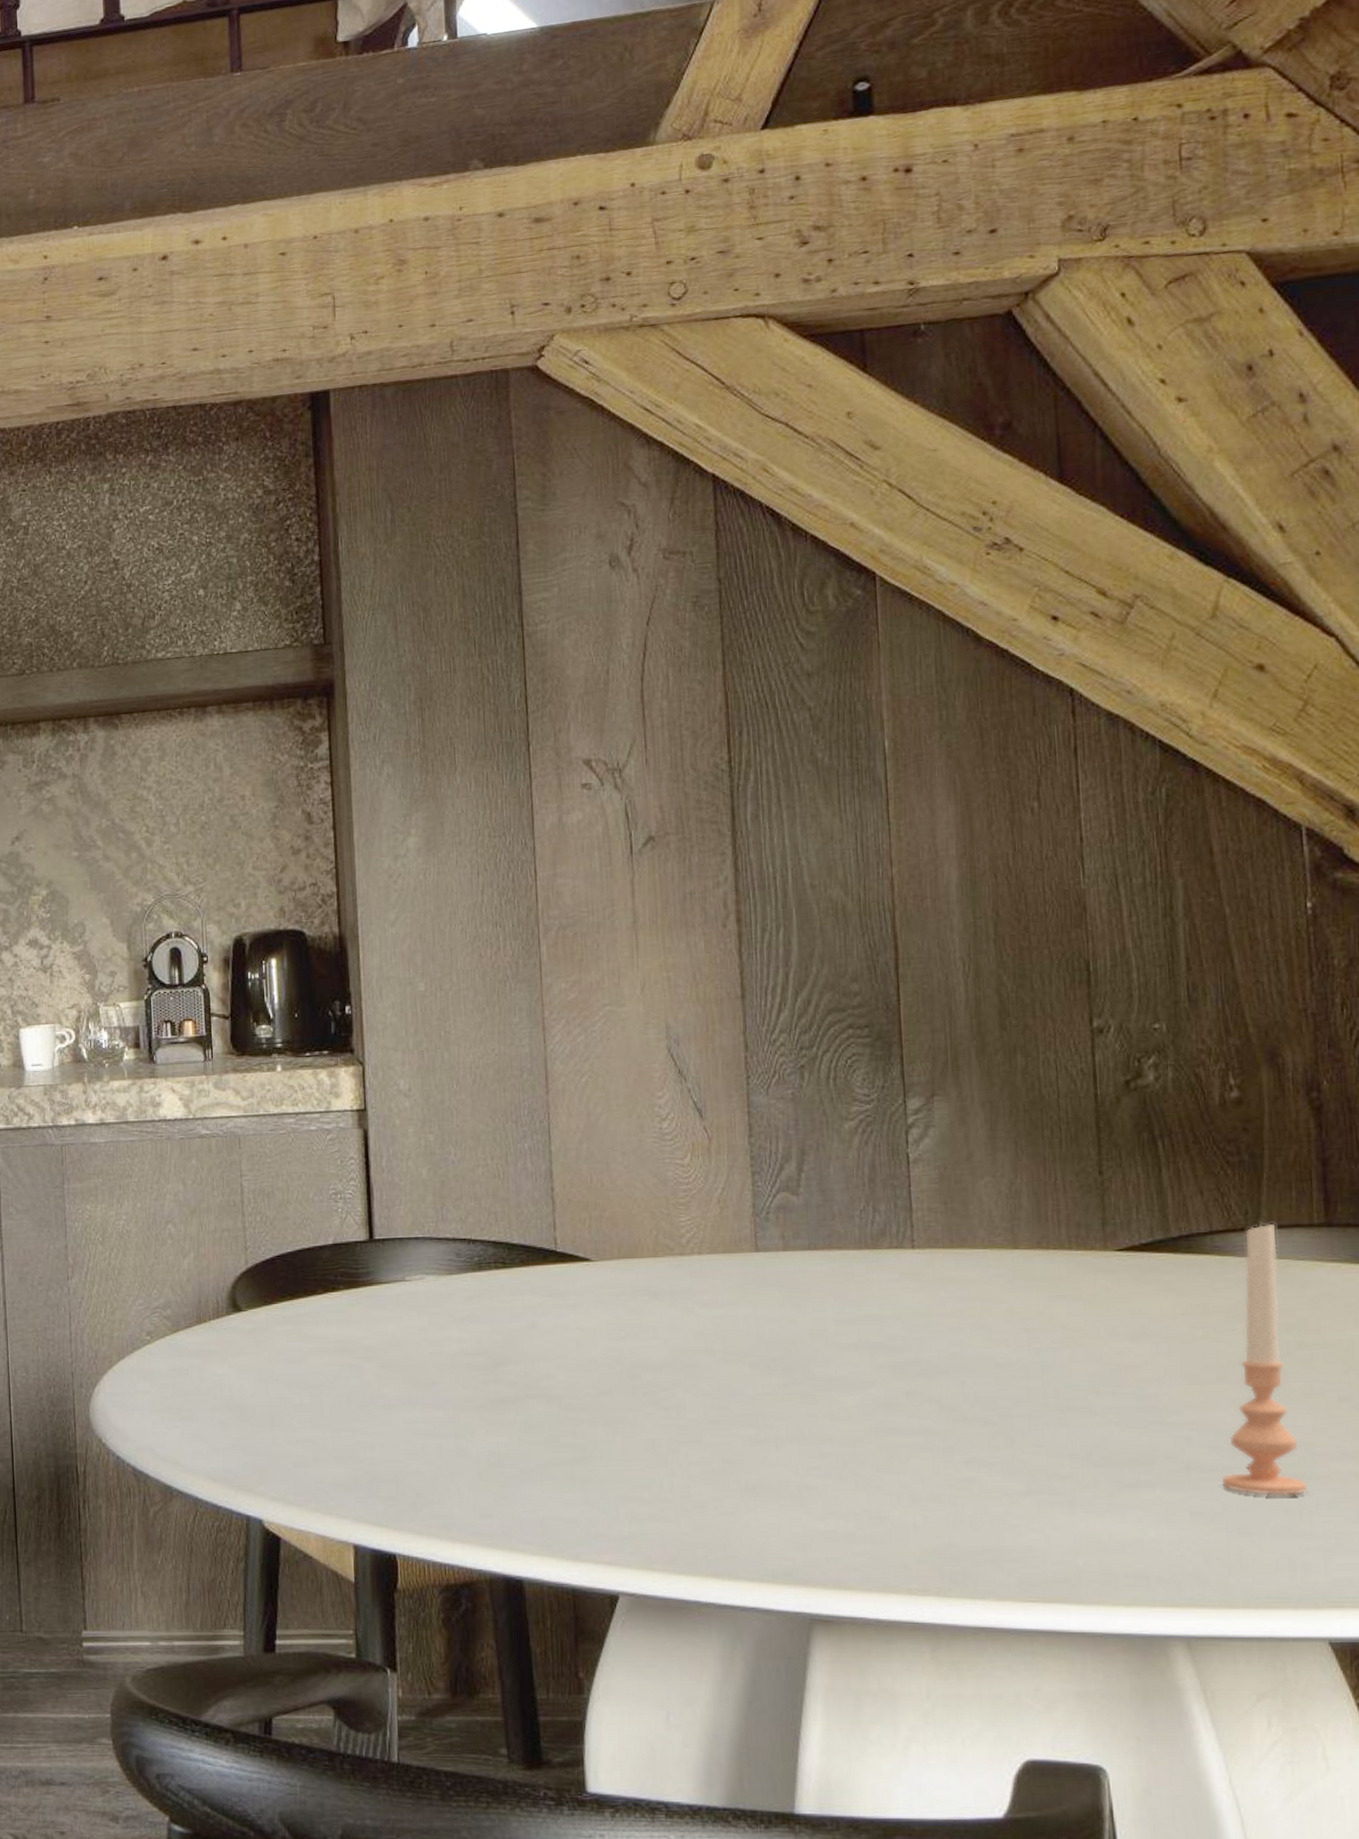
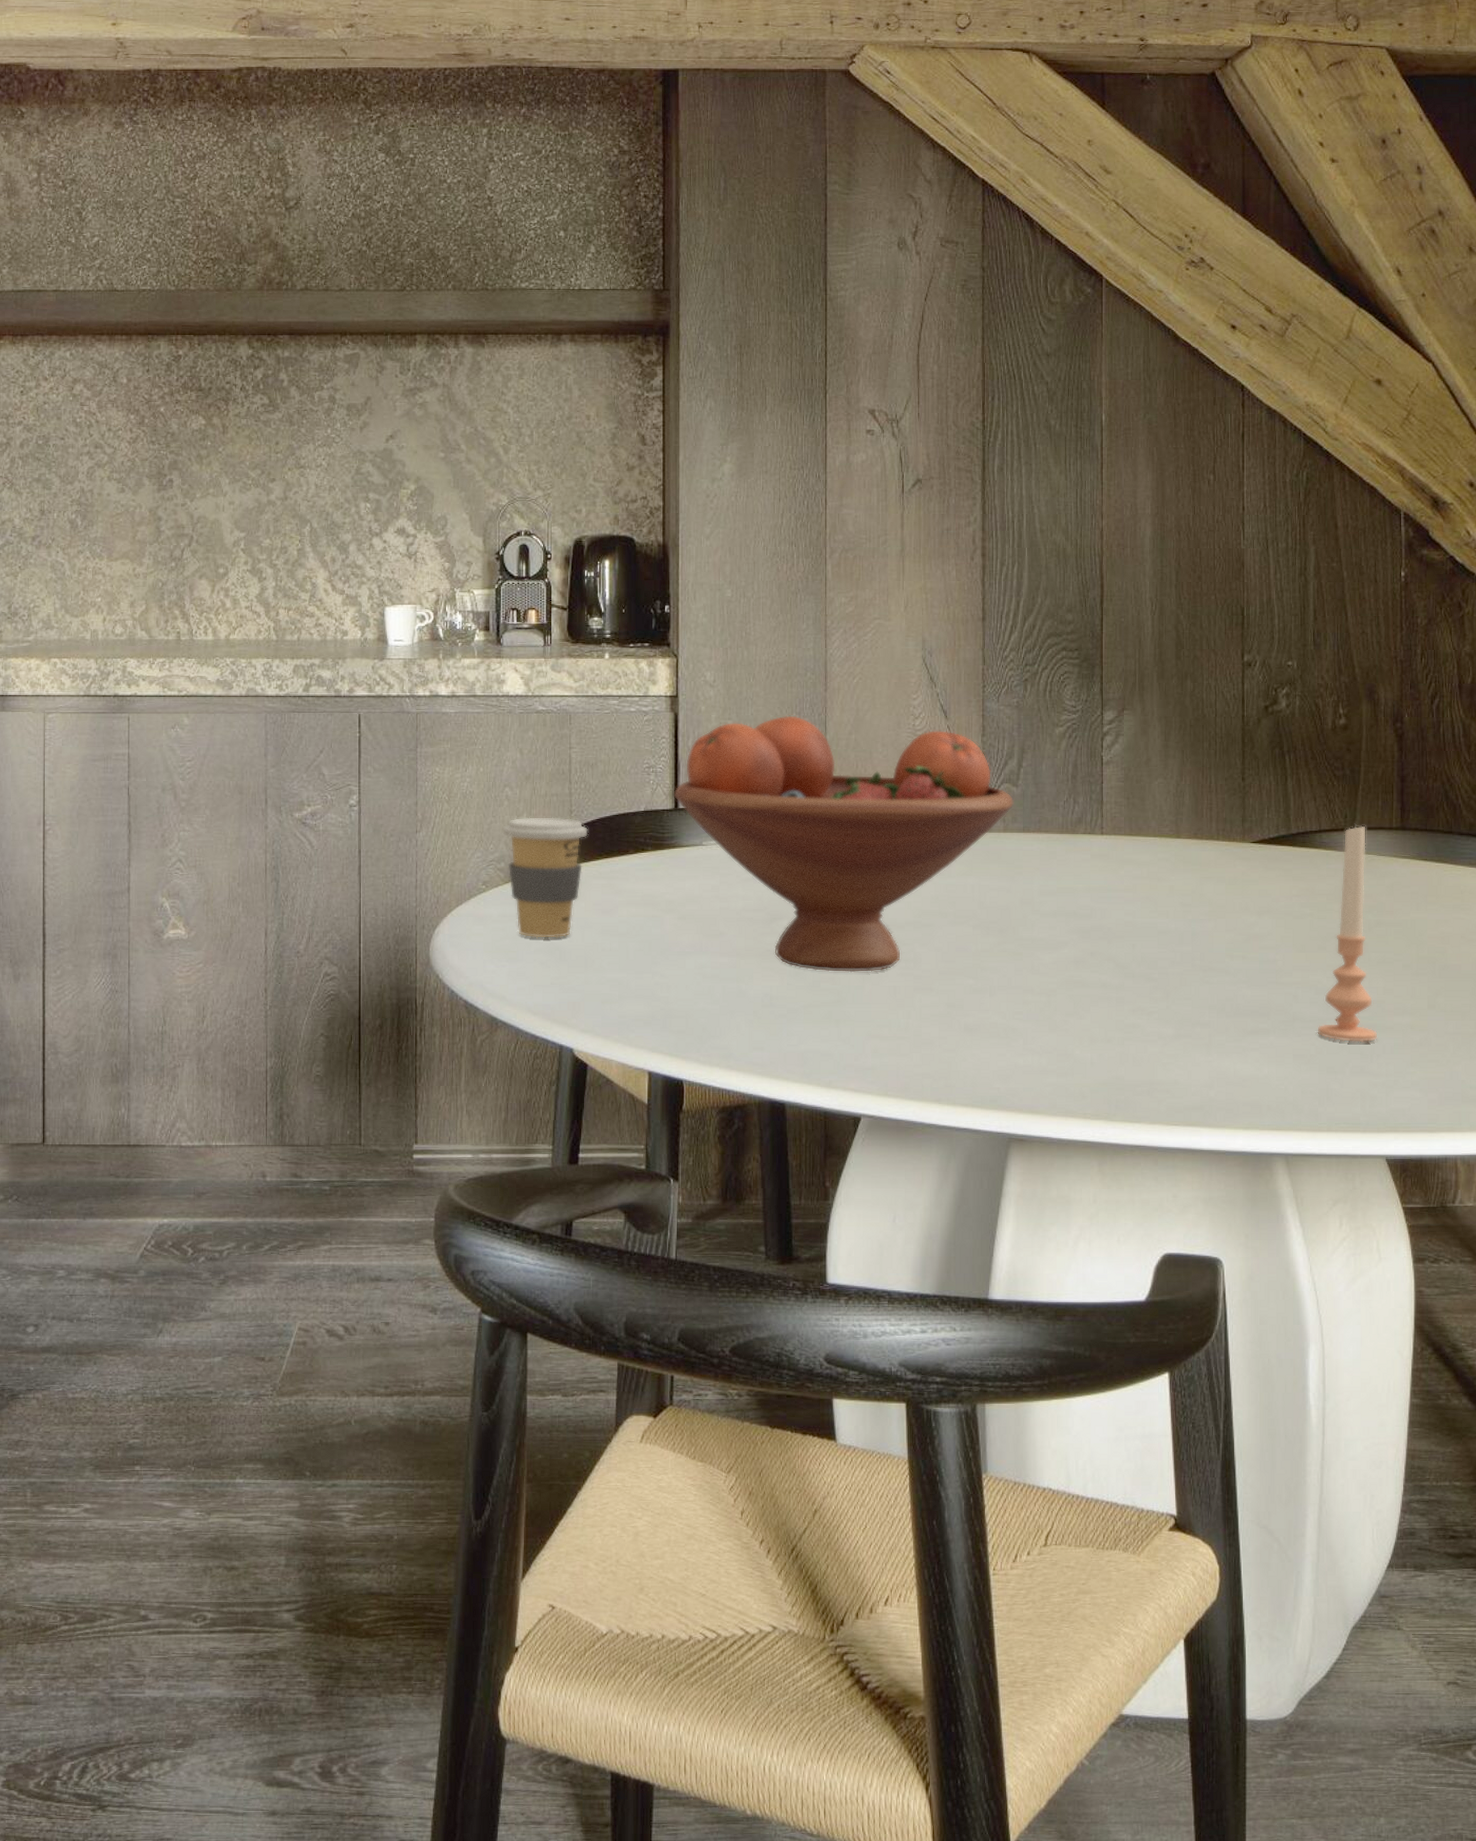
coffee cup: none [167,1255,267,1394] -> present [502,817,588,938]
fruit bowl: none [367,1124,794,1424] -> present [673,715,1013,972]

